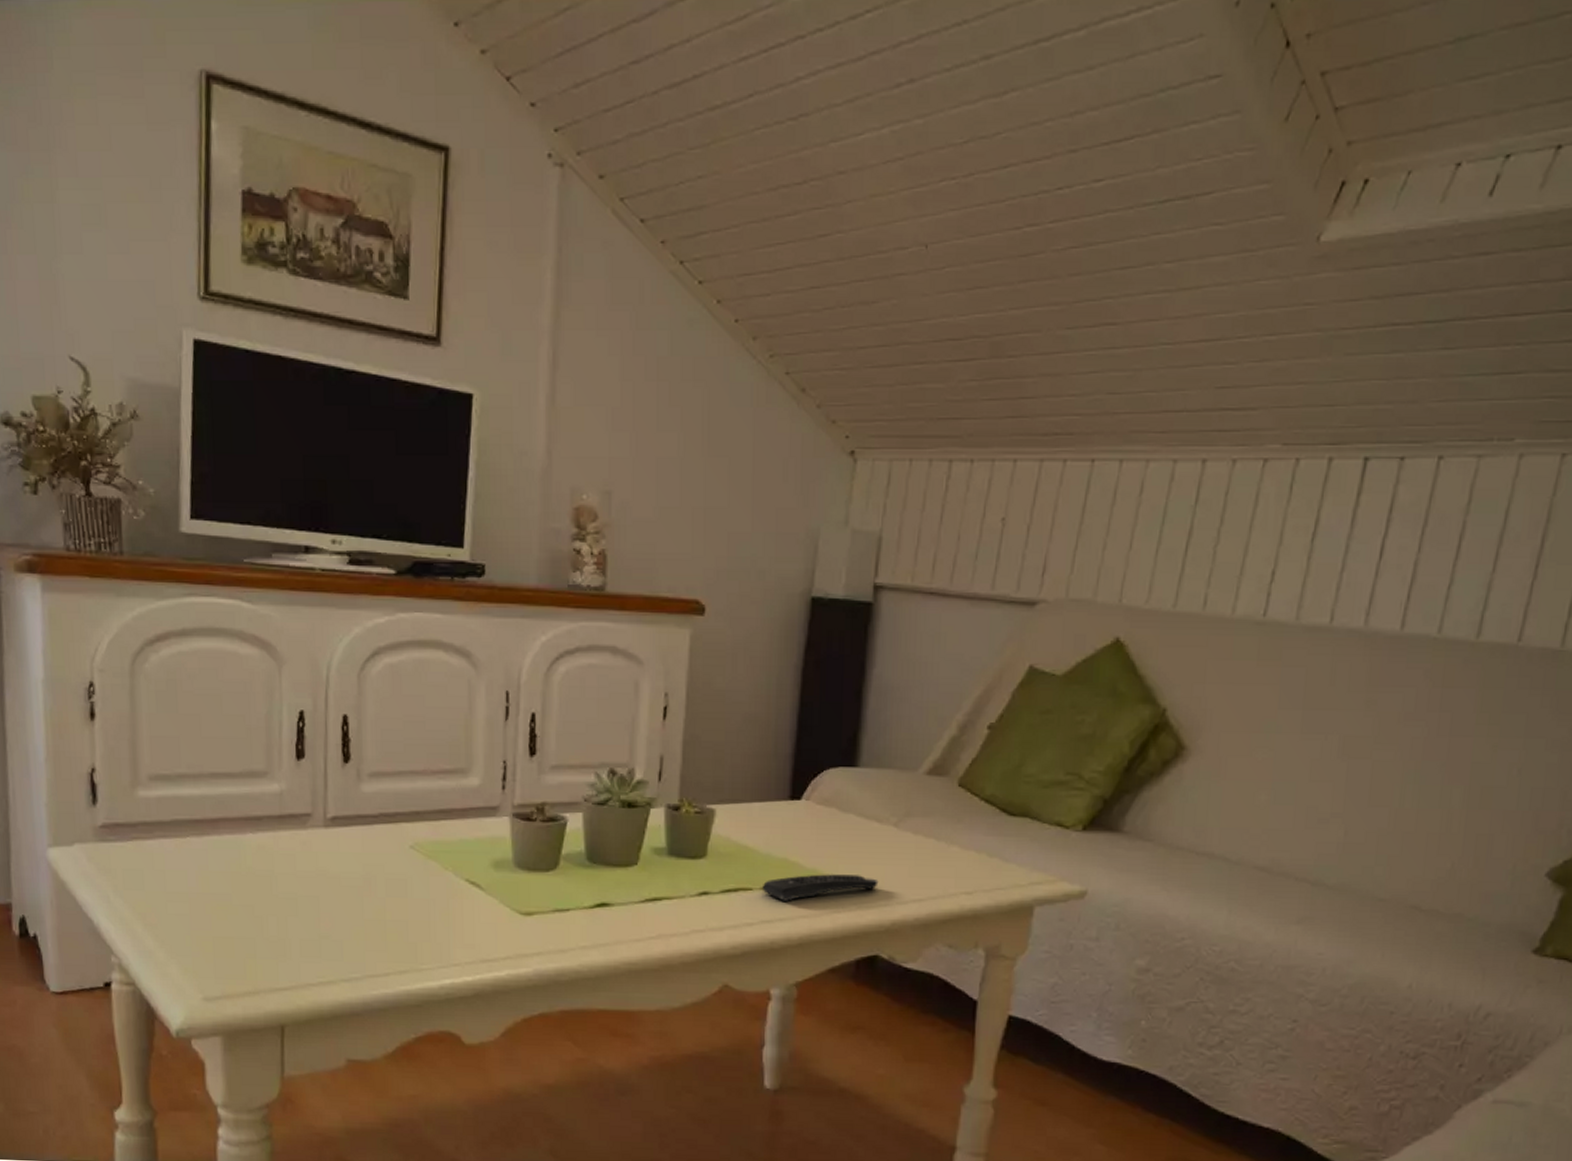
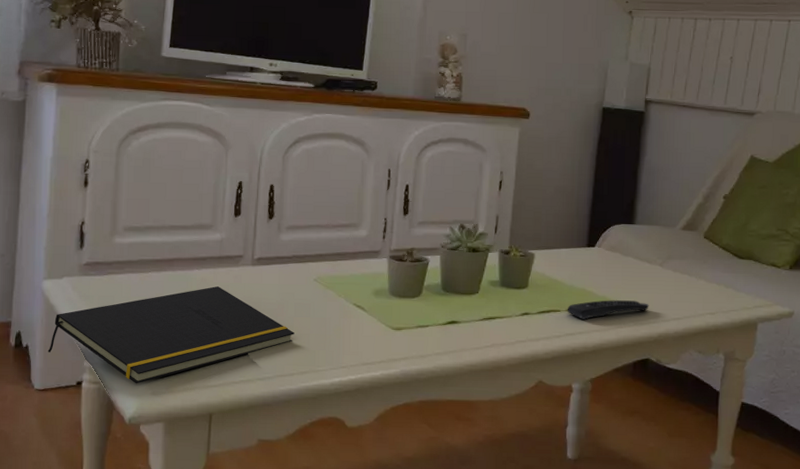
notepad: none [62,856,388,986] -> present [48,286,295,384]

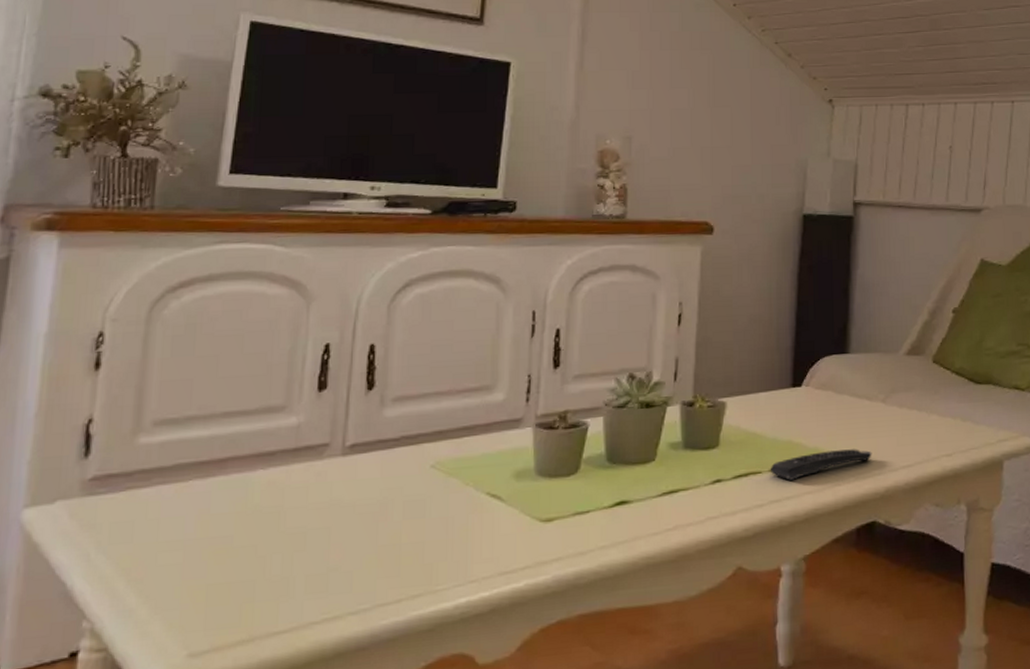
notepad: present [48,286,295,384] -> none [25,490,403,645]

